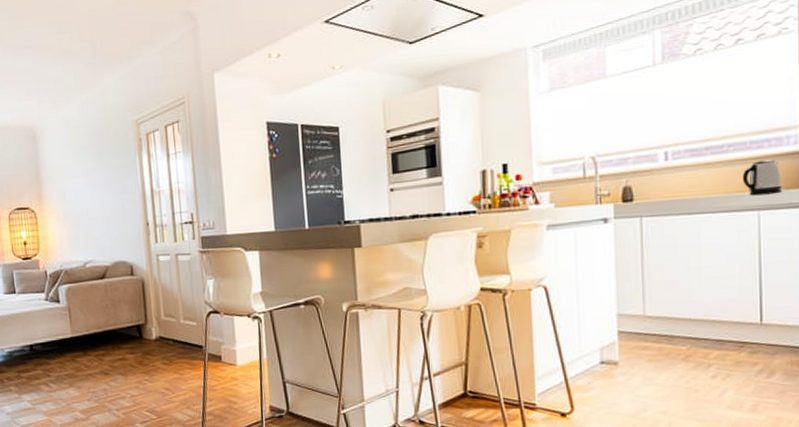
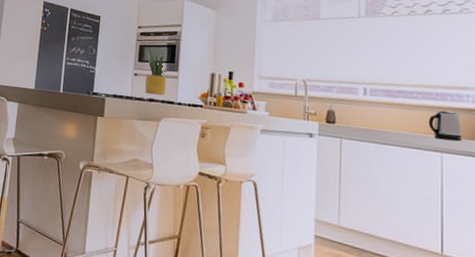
planter: none [400,155,431,210] -> present [144,48,167,96]

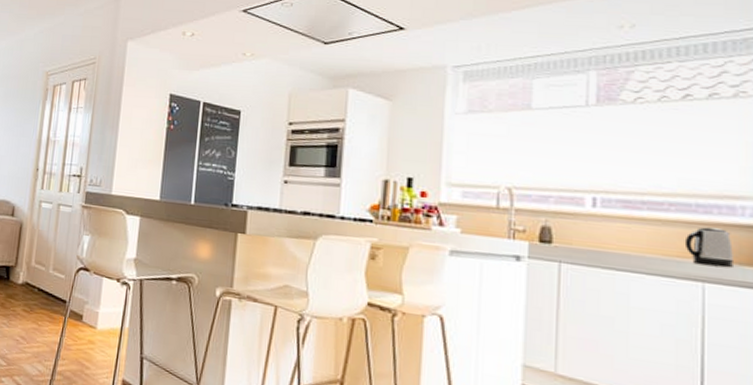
planter: present [144,48,167,96] -> none [297,150,326,208]

